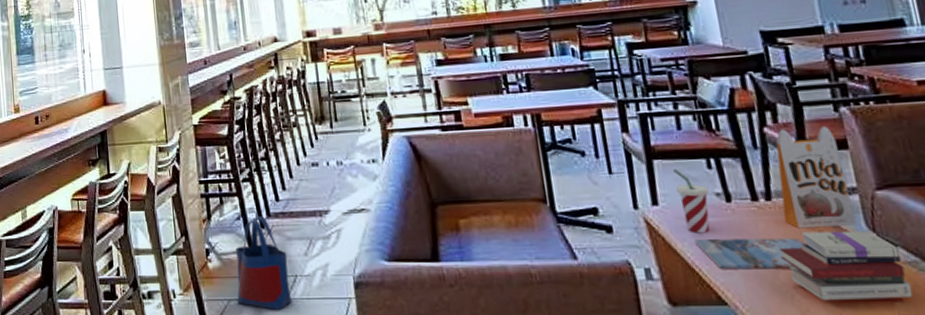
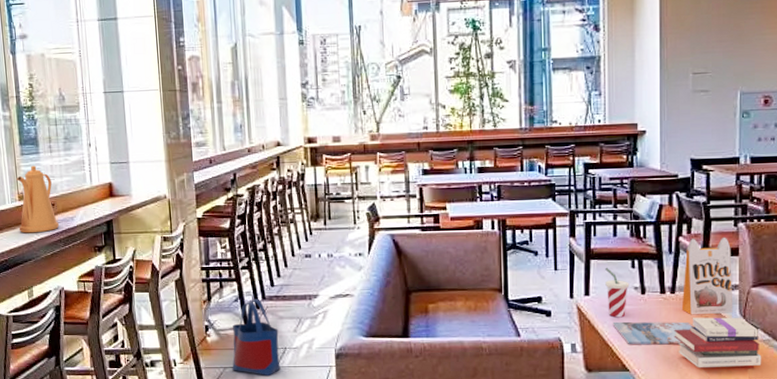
coffee pot: none [13,75,54,148] -> present [16,165,60,233]

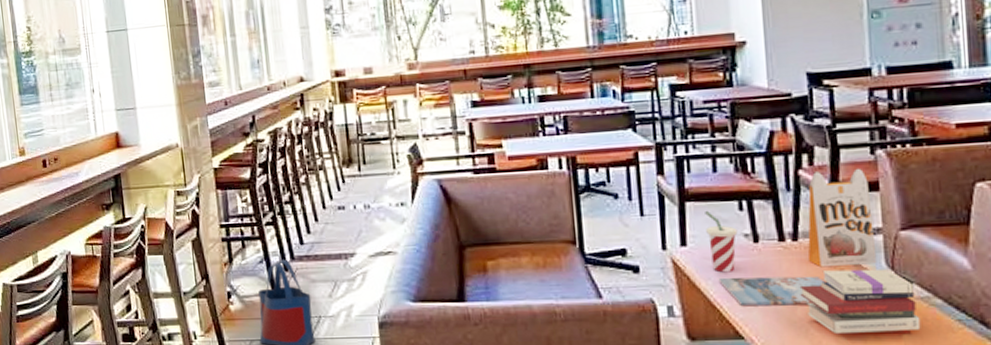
coffee pot: present [16,165,60,233] -> none [16,116,64,192]

